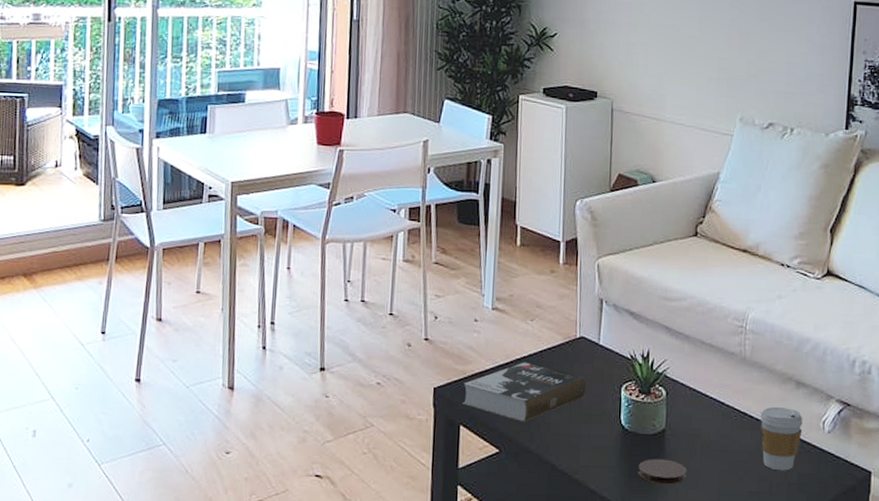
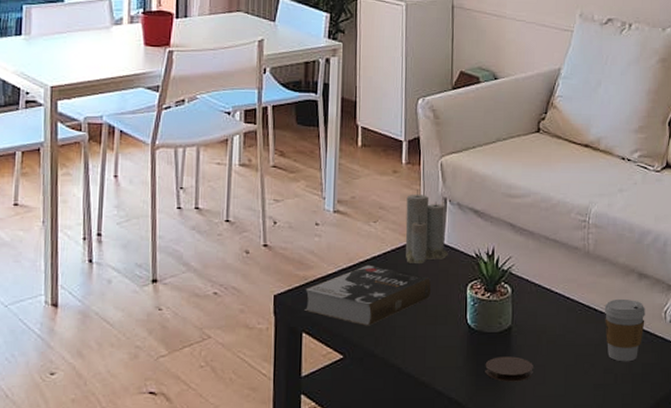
candle: none [561,289,603,363] -> present [405,188,448,263]

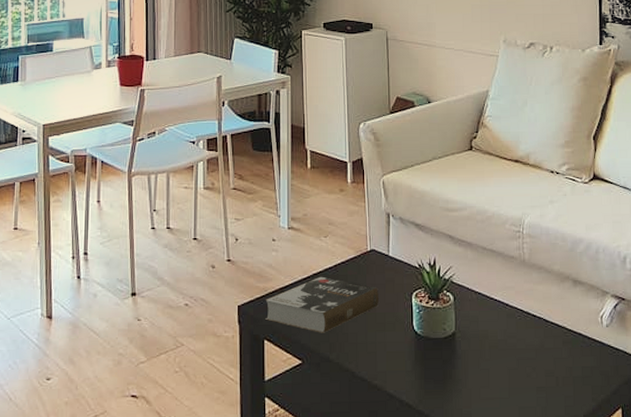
candle: present [405,188,448,263] -> none [353,205,393,274]
coaster: present [485,356,533,382] -> none [432,361,478,385]
coffee cup: present [604,298,645,362] -> none [542,304,582,366]

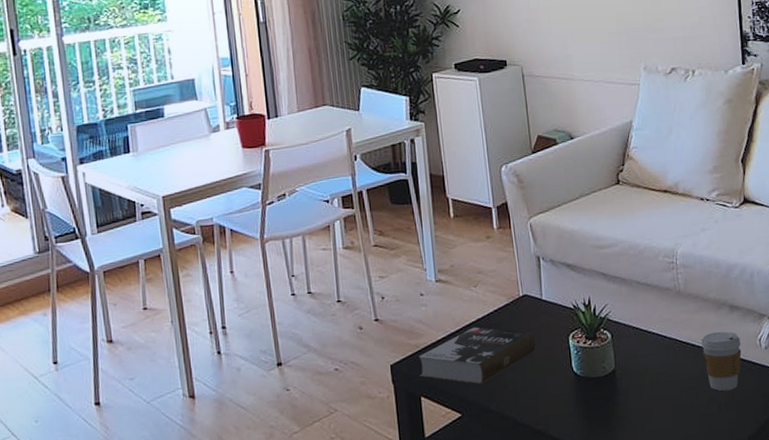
coffee cup: none [542,304,582,366] -> present [701,331,742,391]

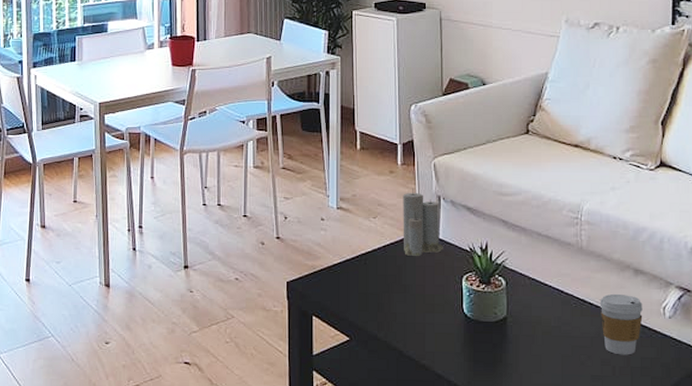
book: present [418,327,535,384] -> none [314,256,428,312]
candle: none [502,250,547,321] -> present [403,187,443,256]

